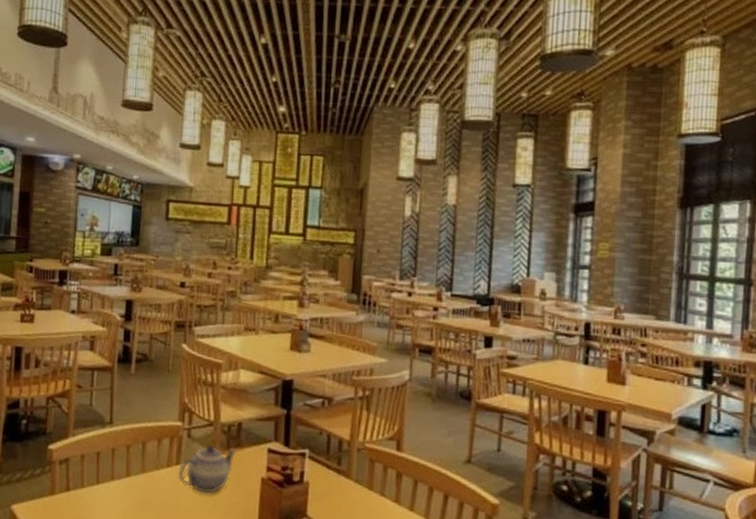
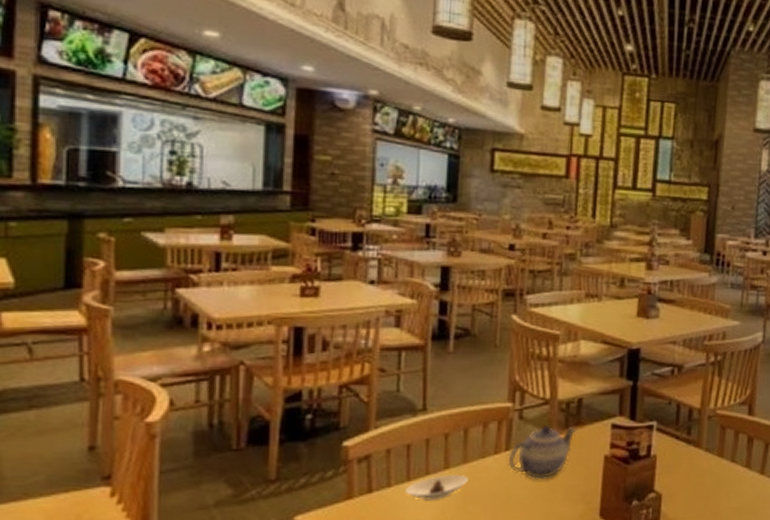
saucer: none [94,481,146,504] -> present [404,474,469,501]

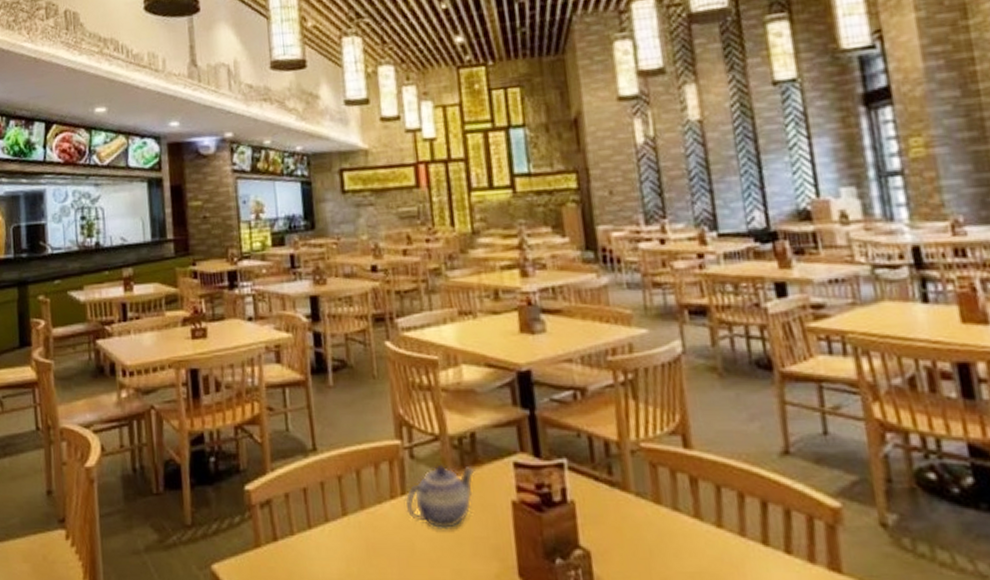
saucer: present [404,474,469,501] -> none [307,522,369,551]

